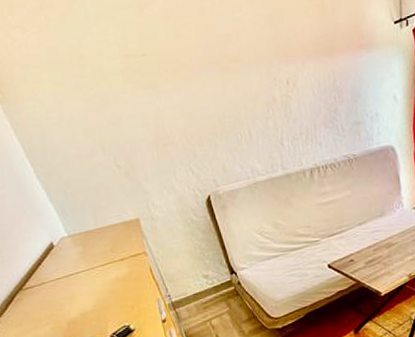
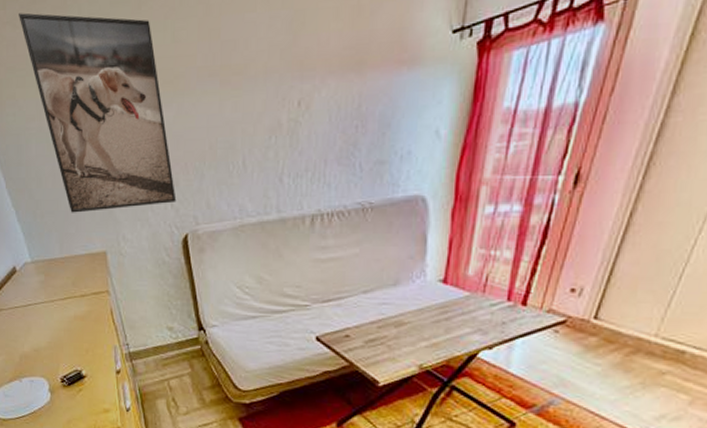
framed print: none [27,17,197,189] -> present [19,13,177,213]

